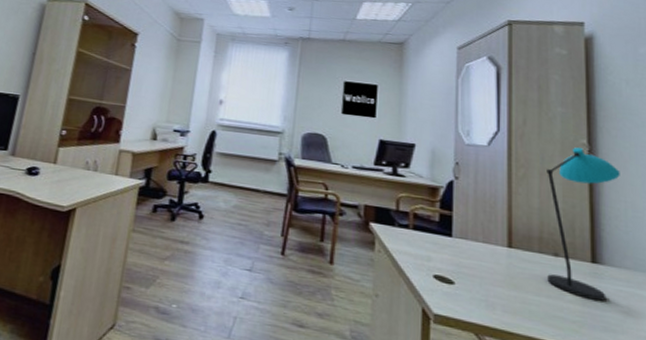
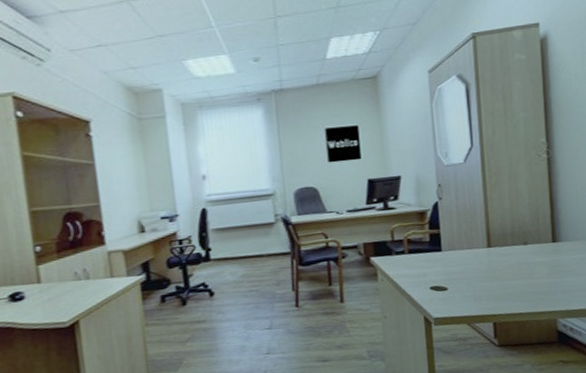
desk lamp: present [547,147,620,301] -> none [514,146,572,272]

